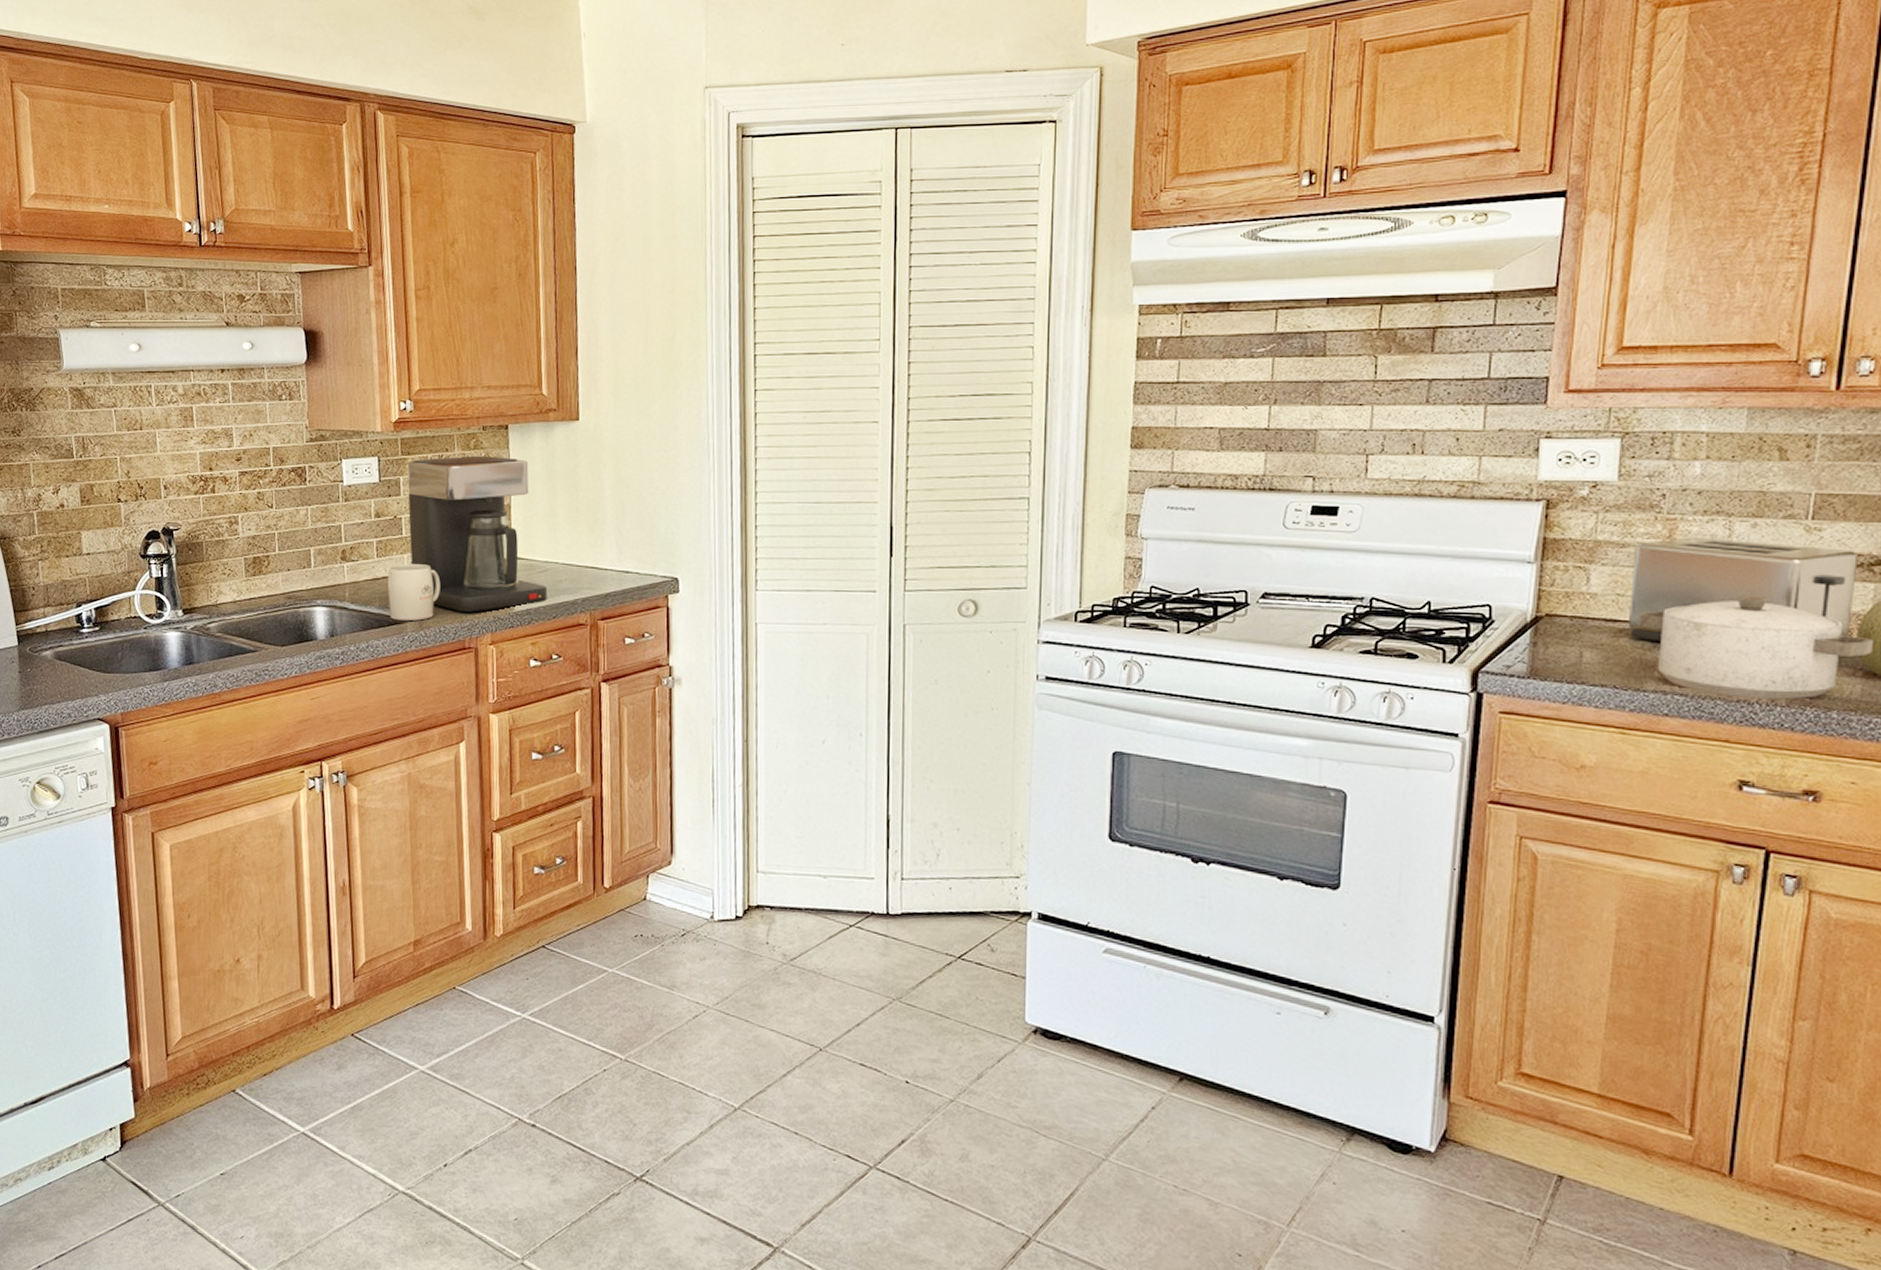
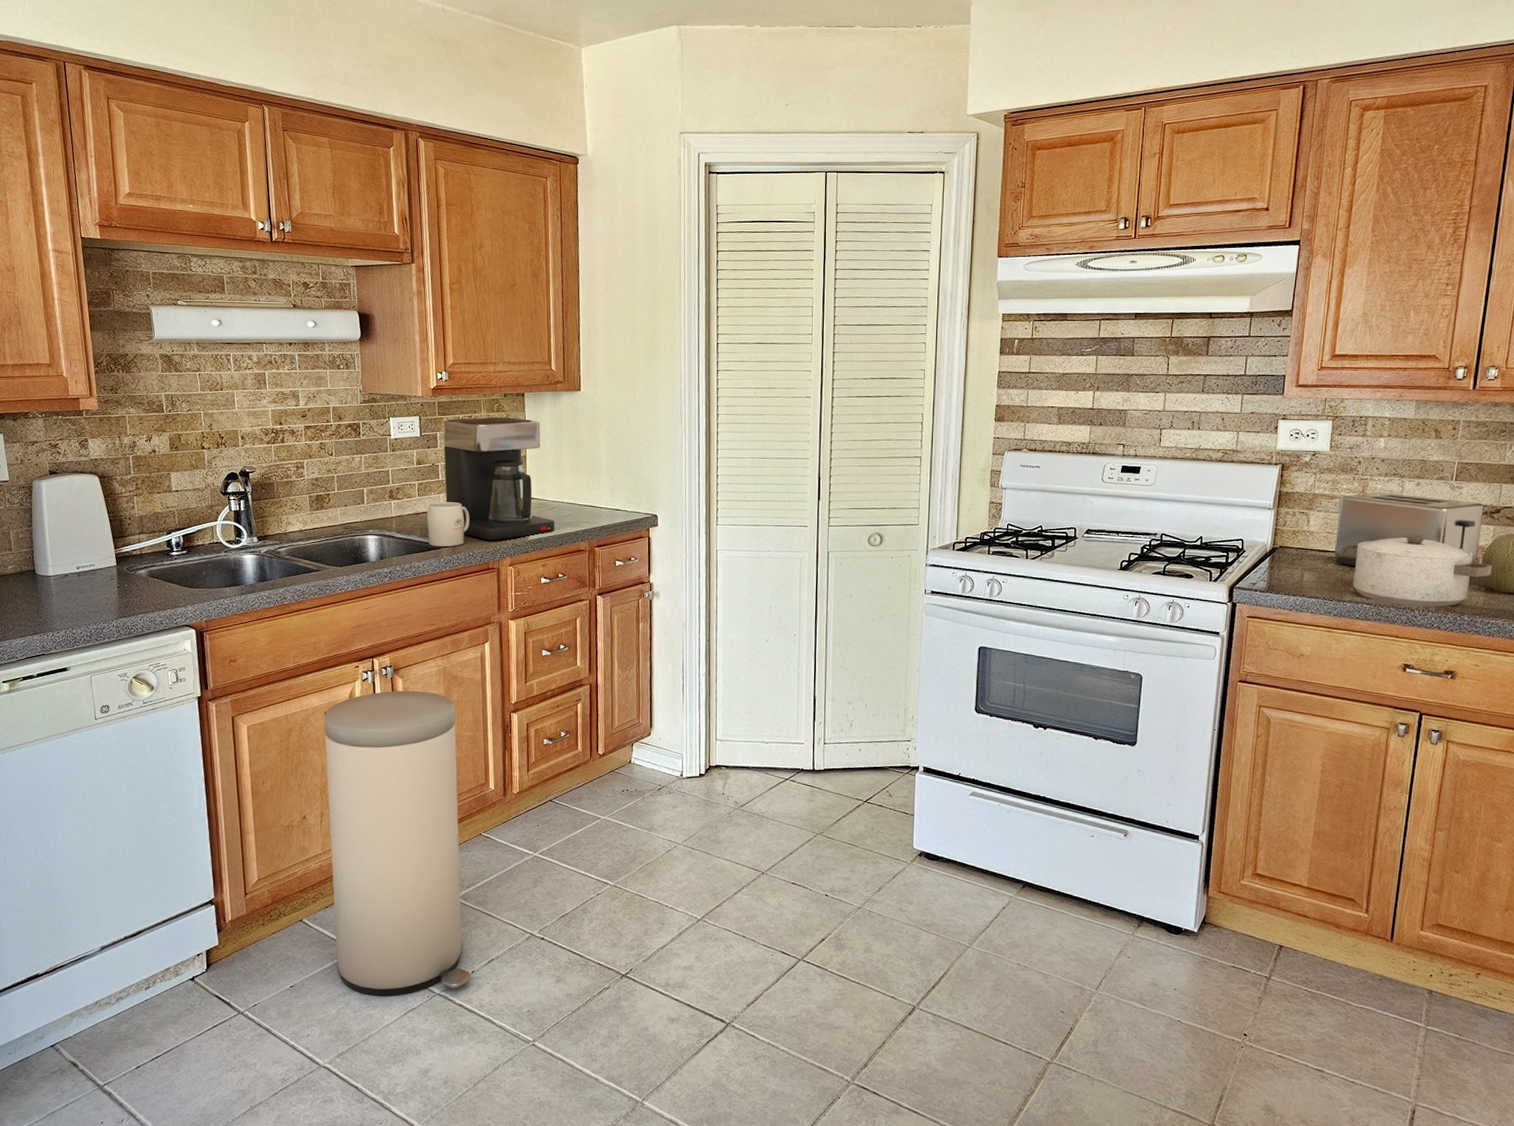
pedal bin: none [261,802,444,1193] -> present [323,690,471,997]

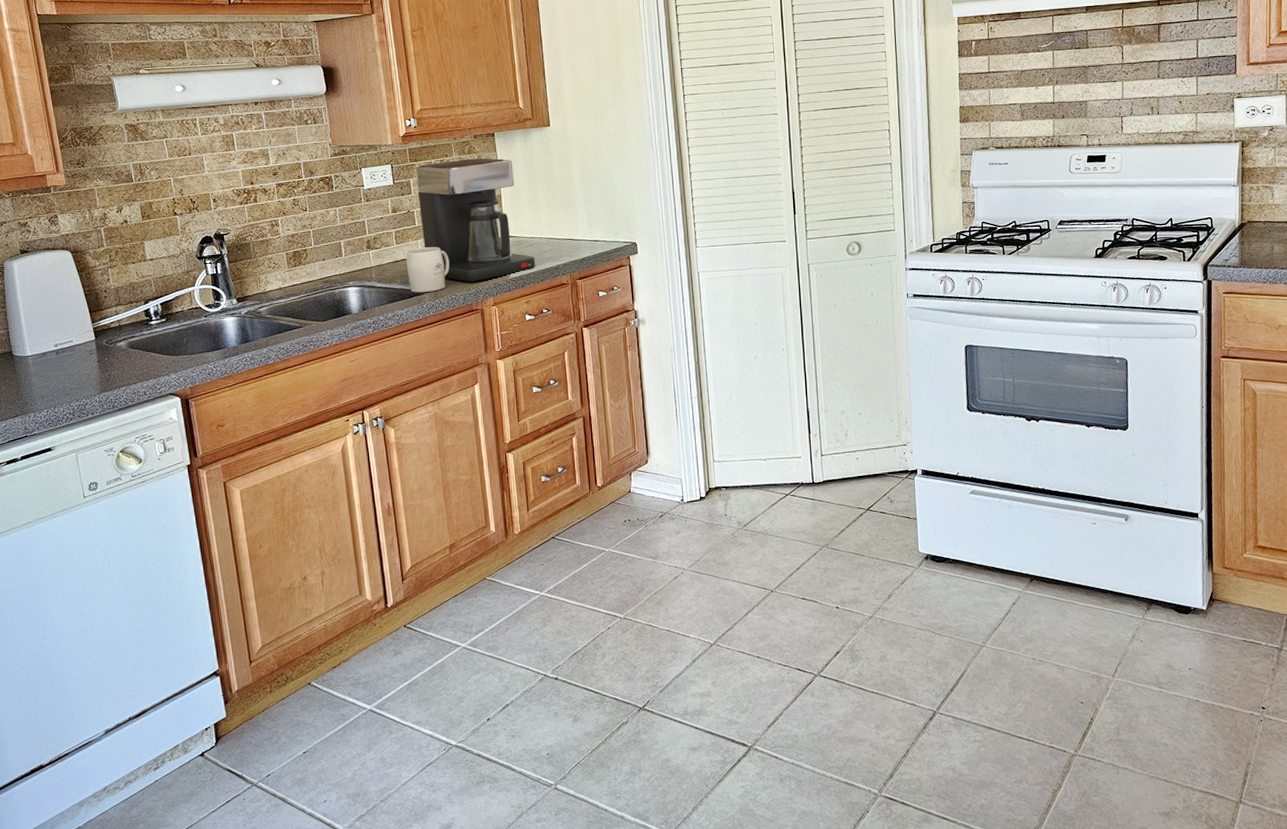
pedal bin: present [323,690,471,997] -> none [317,439,487,754]

